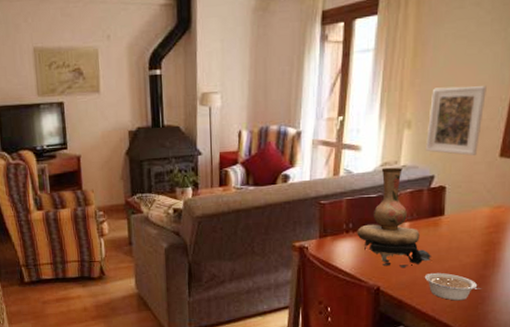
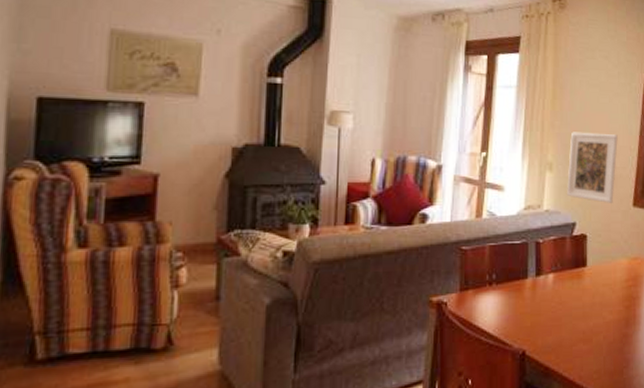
vase: present [357,167,432,268] -> none [500,211,577,328]
legume: present [425,272,483,301] -> none [571,332,627,365]

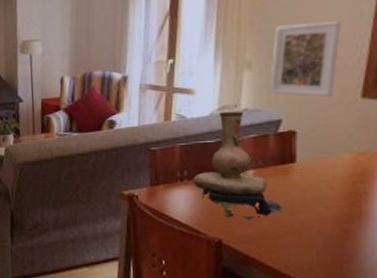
vase: none [500,211,577,328] -> present [193,111,283,220]

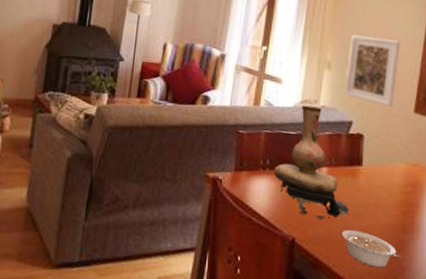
legume: none [276,225,348,258] -> present [343,229,402,268]

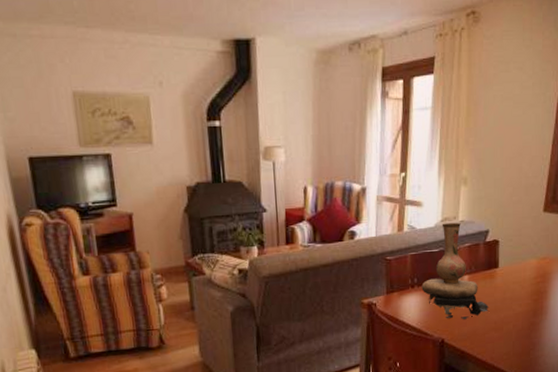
legume: present [343,229,402,268] -> none [484,322,534,348]
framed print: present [345,34,400,107] -> none [481,145,531,211]

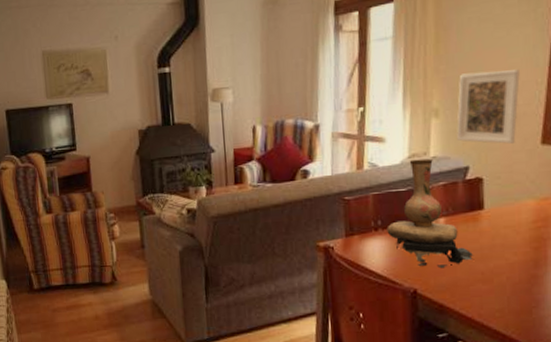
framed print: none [481,145,531,211] -> present [457,69,520,144]

